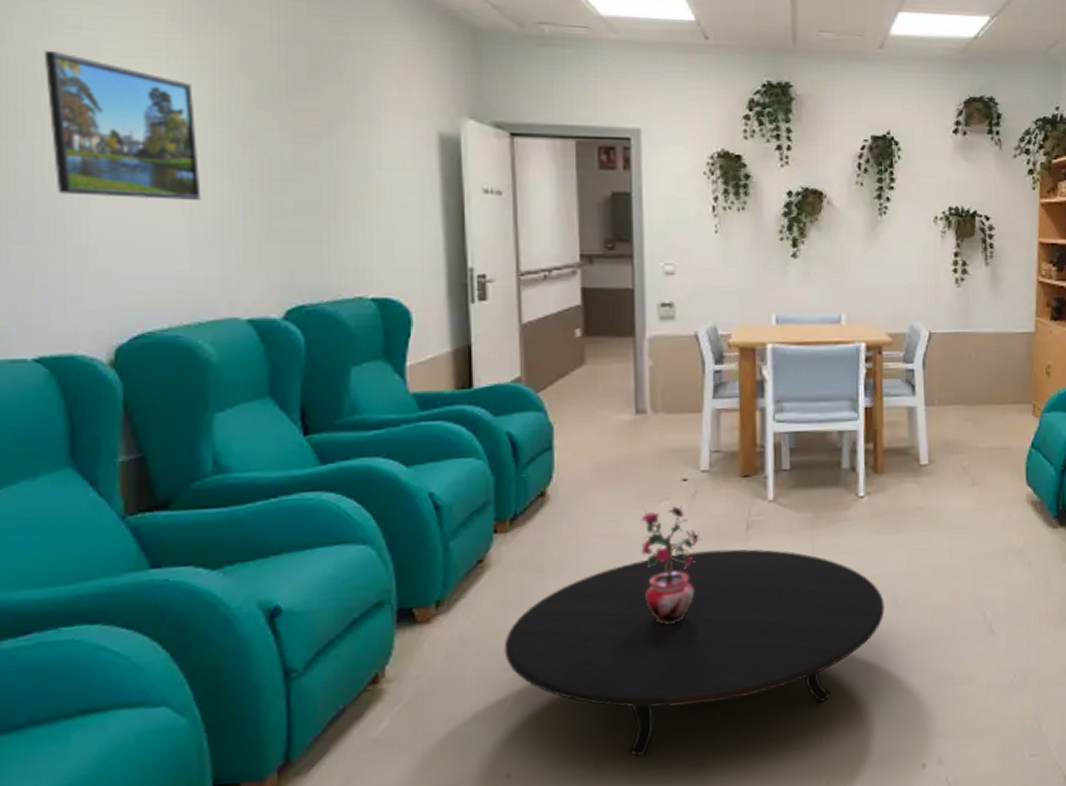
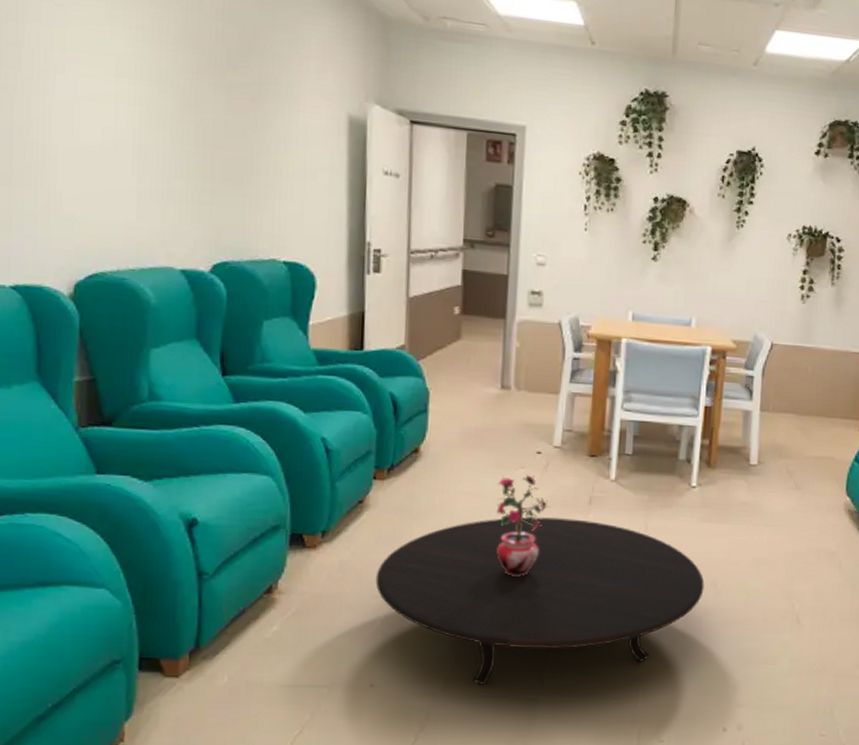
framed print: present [43,50,201,200] -> none [23,13,148,159]

